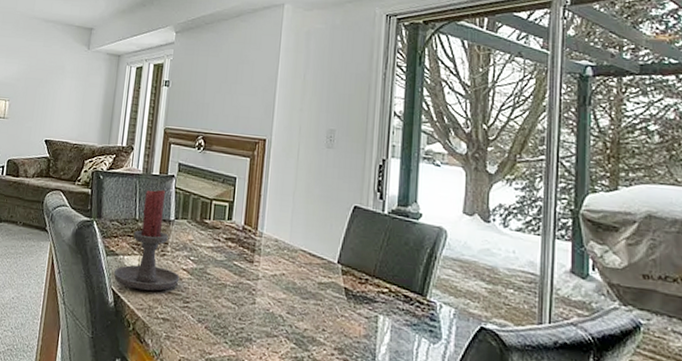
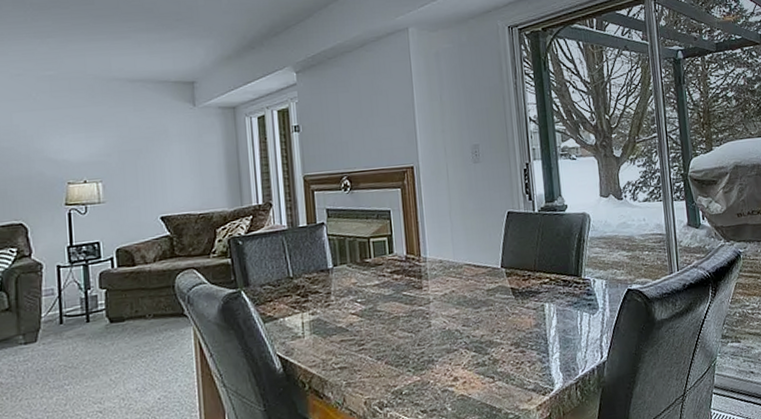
candle holder: present [113,189,180,291] -> none [275,240,350,349]

